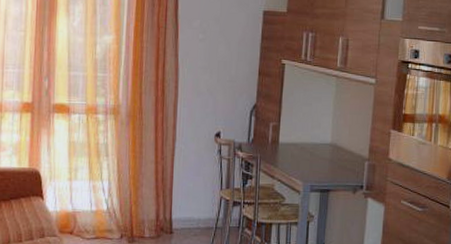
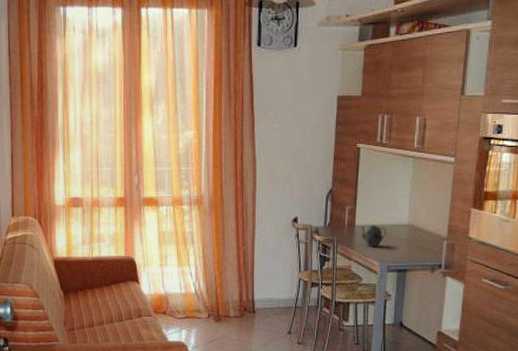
teapot: none [284,142,310,166] -> present [360,225,387,247]

